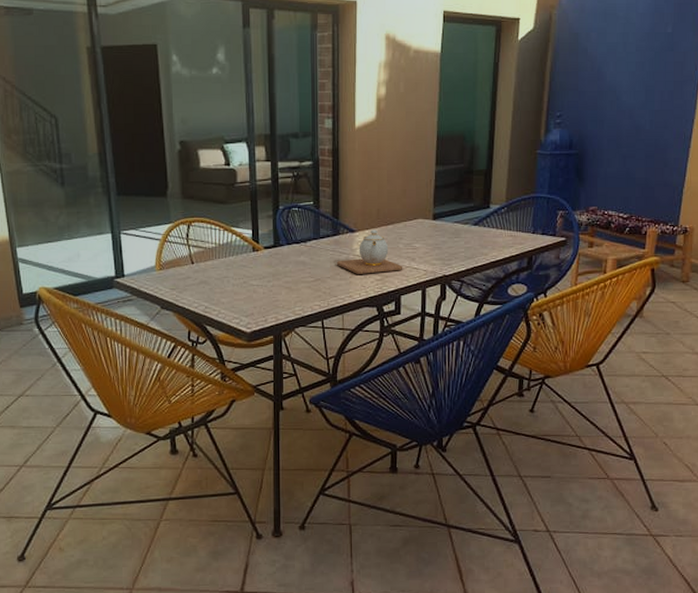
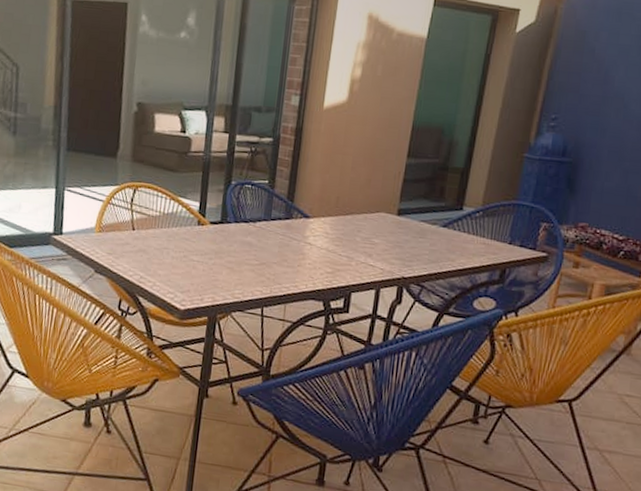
teapot: present [337,229,403,274] -> none [286,217,358,266]

